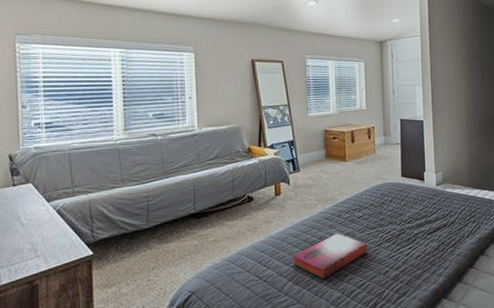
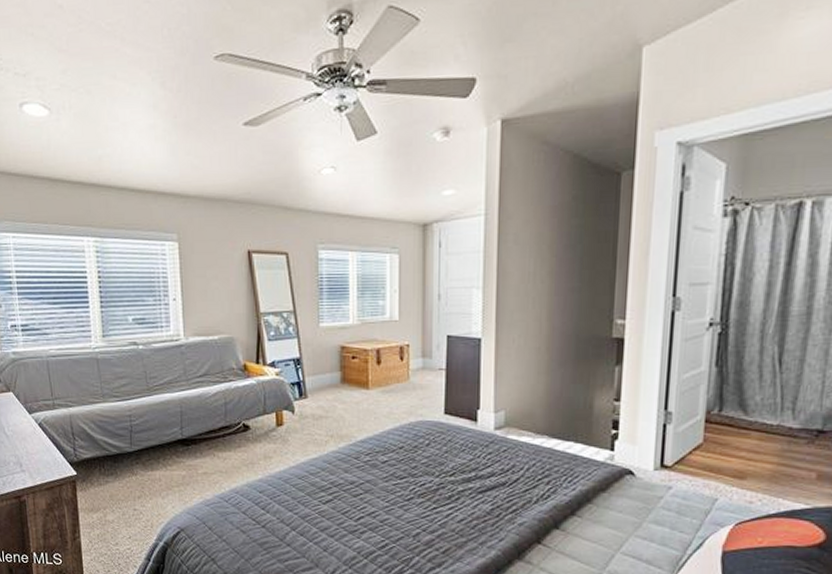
hardback book: present [293,233,368,280] -> none [297,479,393,534]

